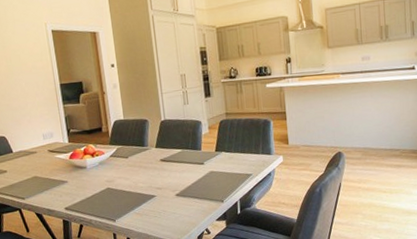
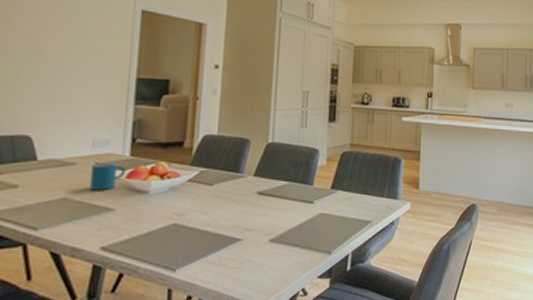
mug: none [46,150,68,169] -> present [89,164,126,190]

